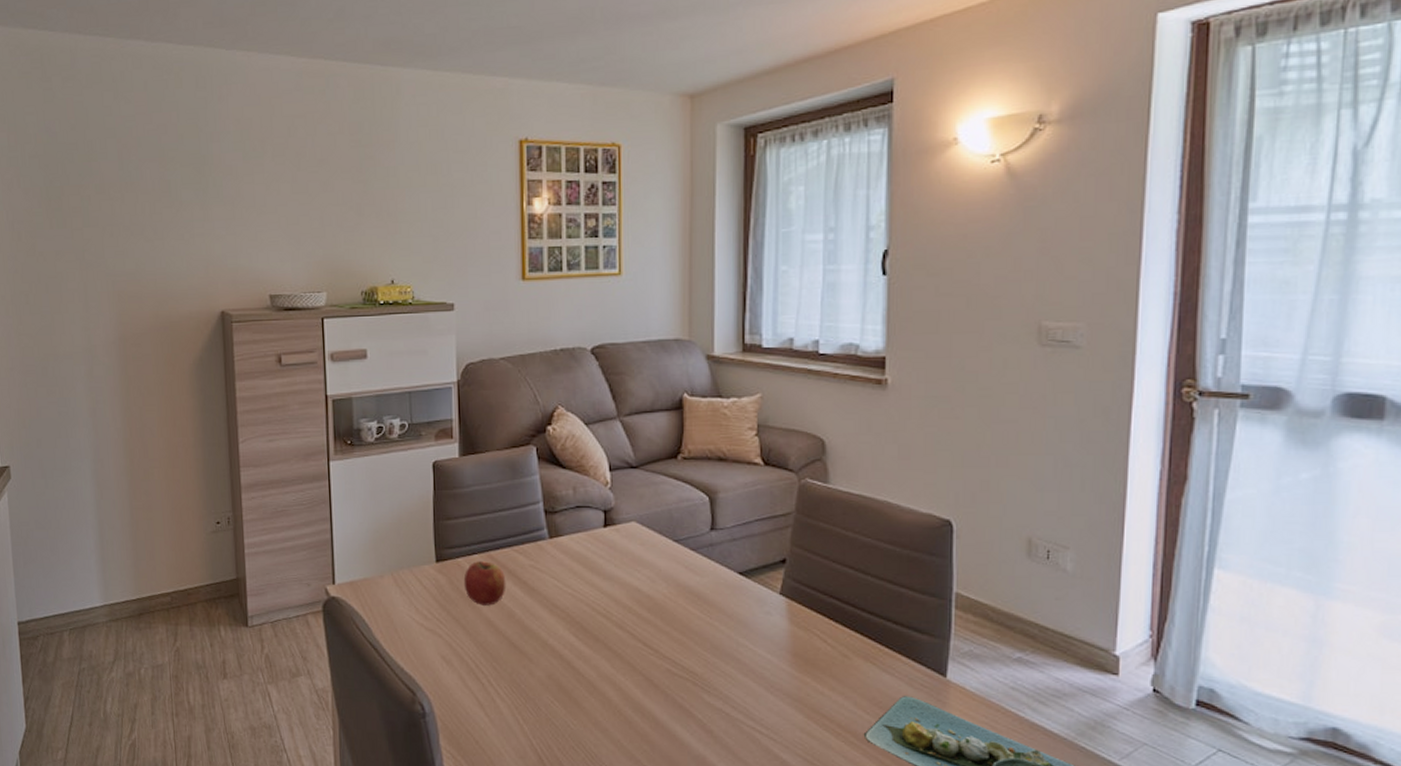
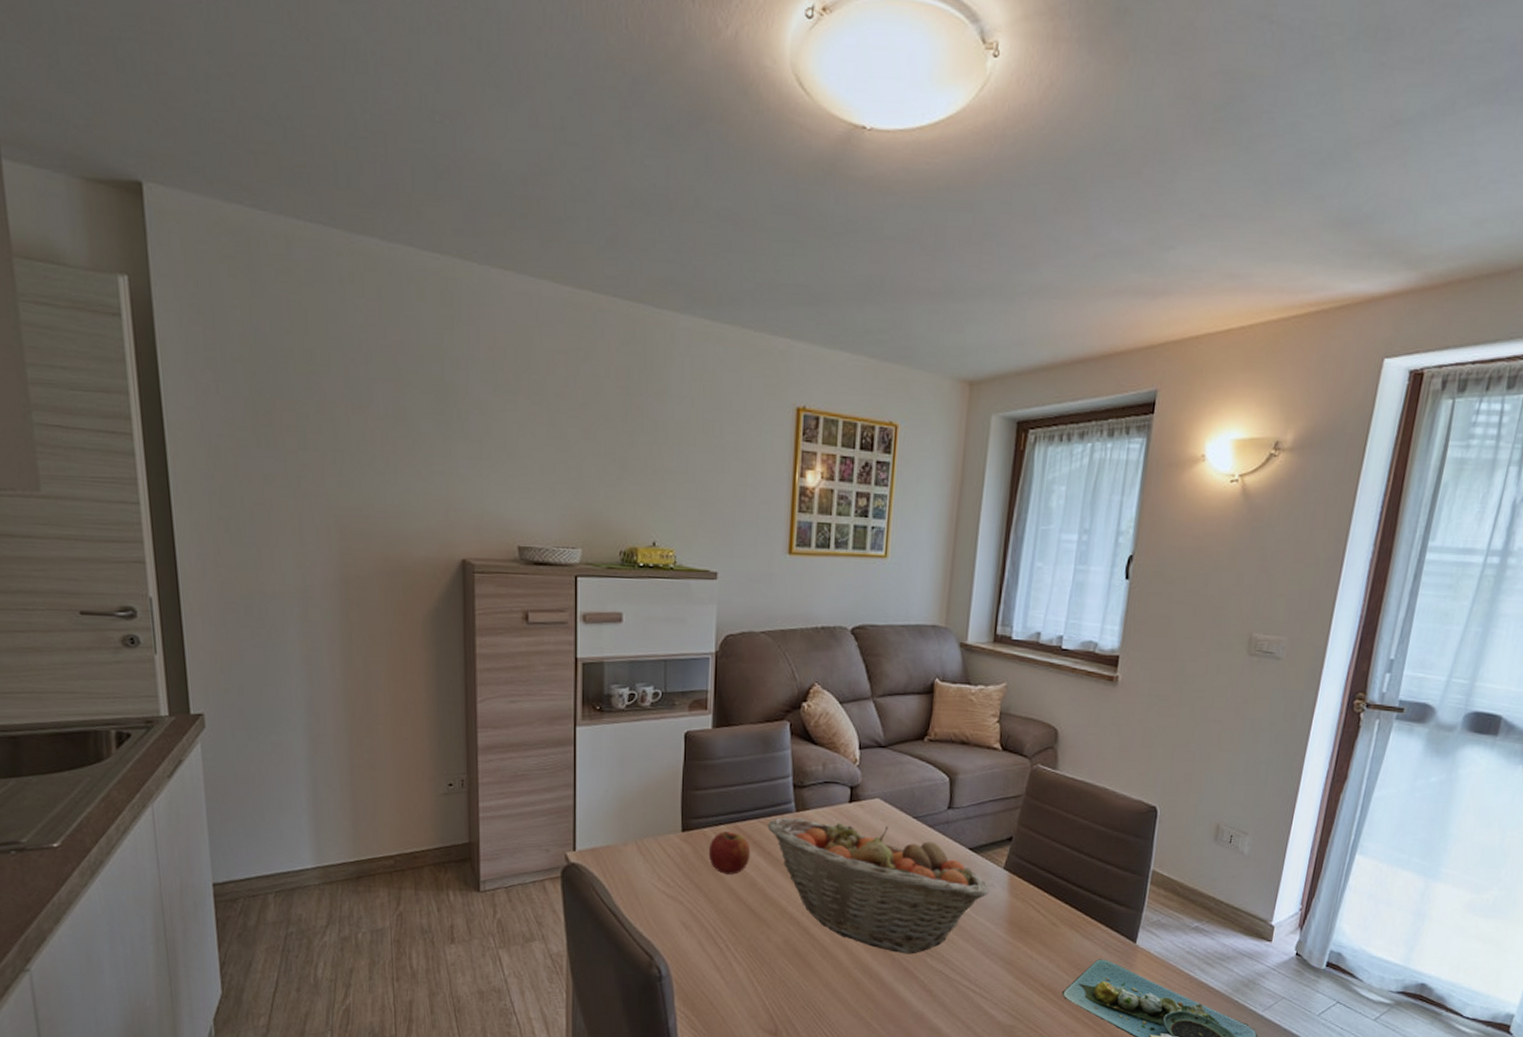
fruit basket: none [521,544,766,690] -> present [767,817,989,954]

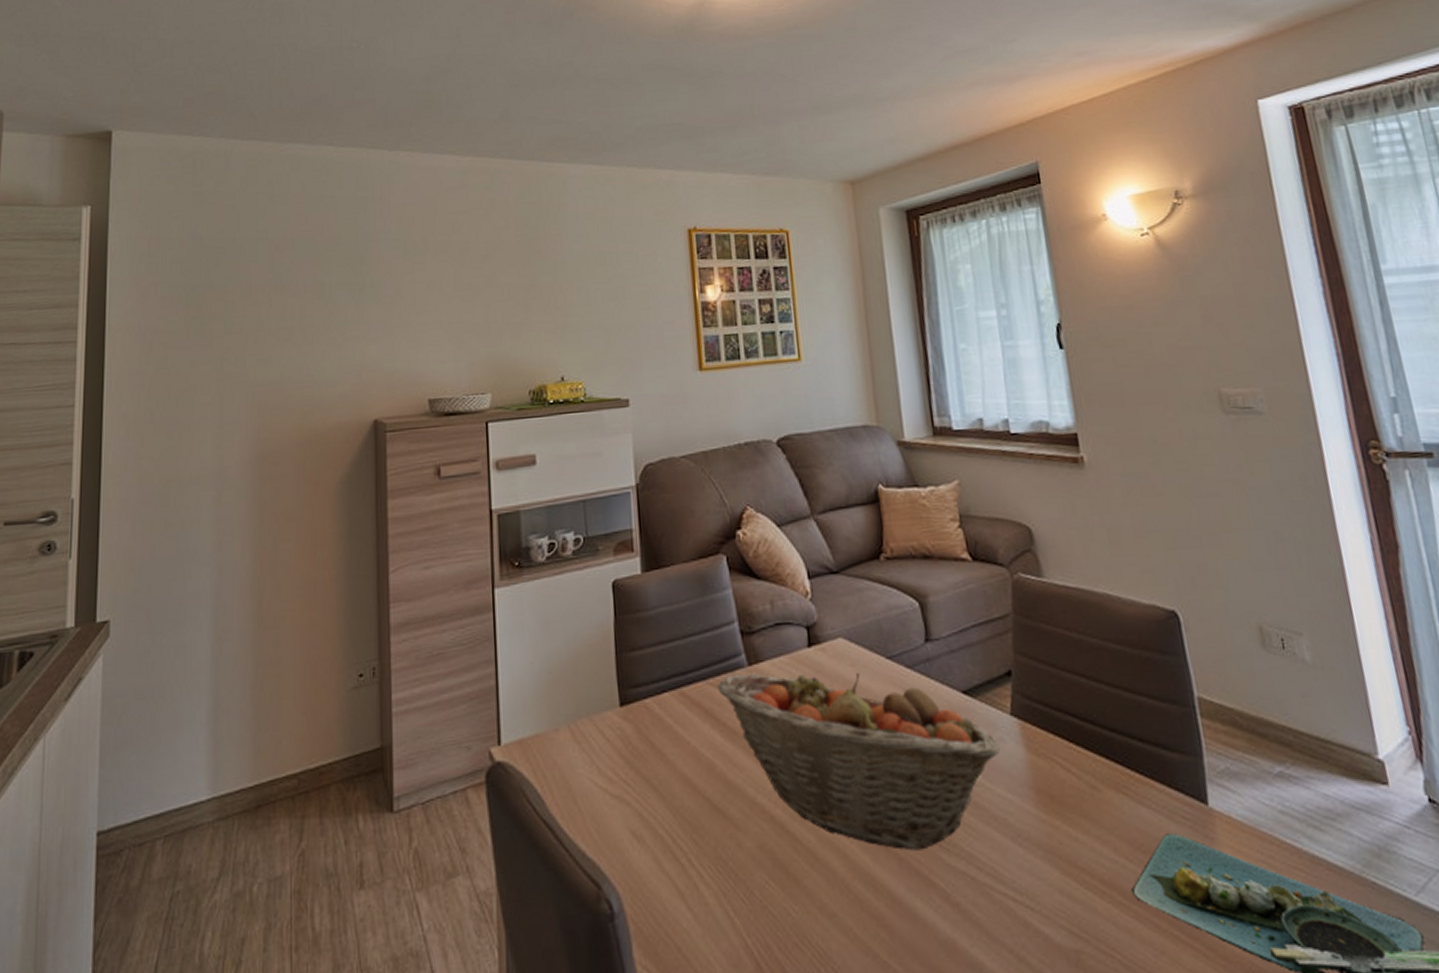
apple: present [708,831,751,875] -> none [653,700,703,758]

